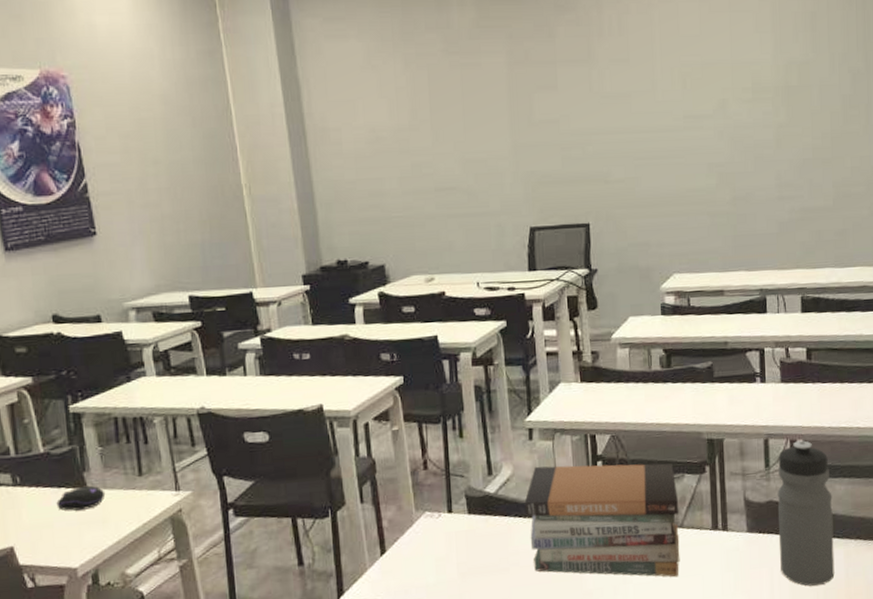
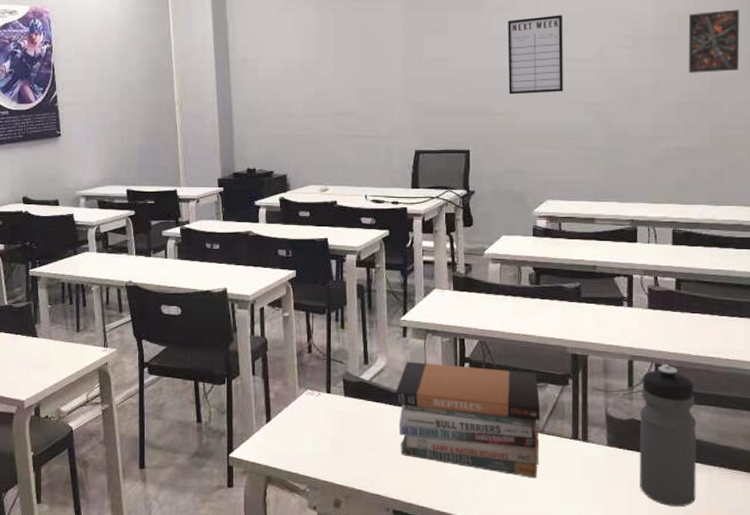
computer mouse: present [56,486,106,511] -> none [13,336,51,354]
writing board: none [622,66,686,158] -> present [508,15,564,94]
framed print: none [807,56,858,127] -> present [688,9,739,73]

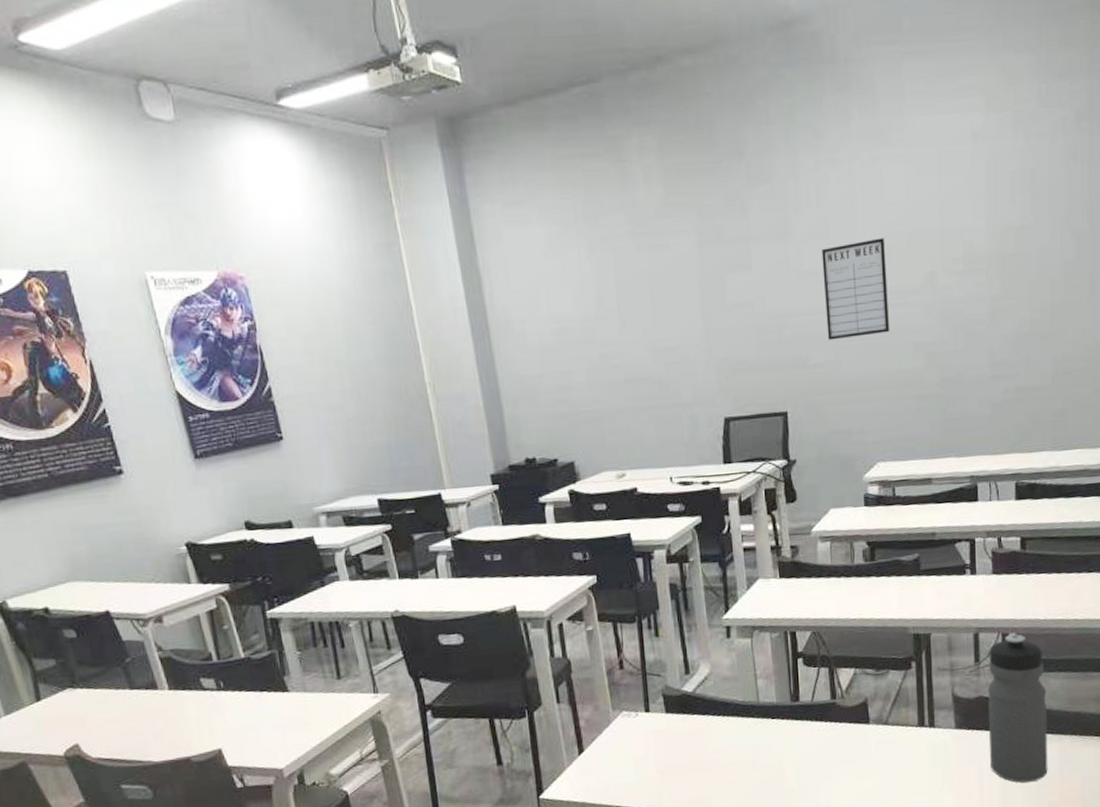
book stack: present [395,361,541,479] -> none [723,659,885,775]
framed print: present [688,9,739,73] -> none [1025,218,1081,298]

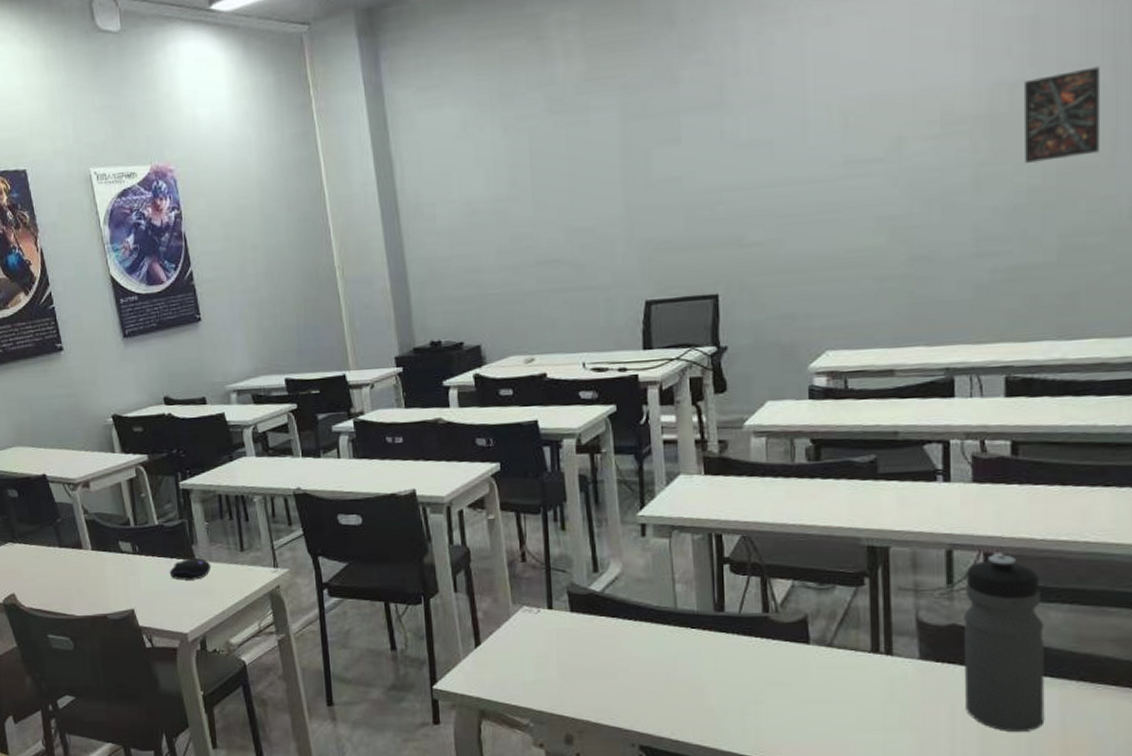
computer mouse: none [259,689,306,714] -> present [169,558,212,580]
writing board: present [822,238,890,340] -> none [763,102,846,217]
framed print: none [1025,218,1081,298] -> present [1023,66,1099,163]

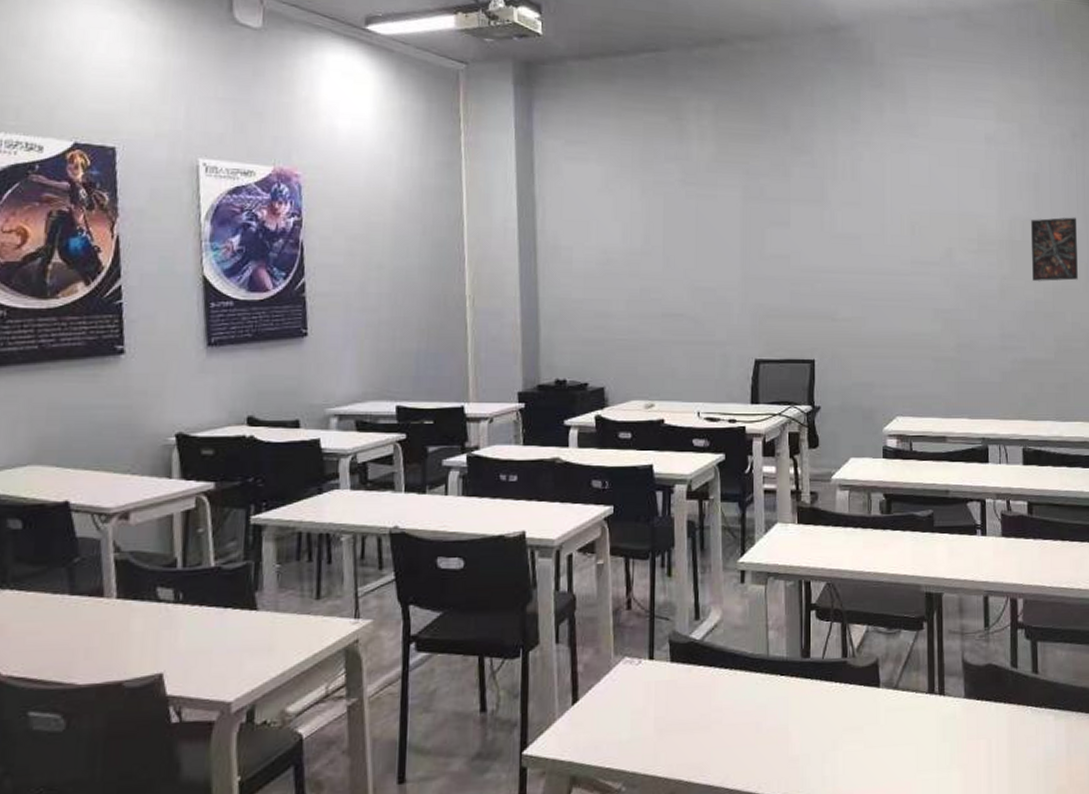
computer mouse: present [169,558,212,580] -> none [219,608,277,635]
water bottle: present [963,554,1045,733] -> none [996,600,1056,763]

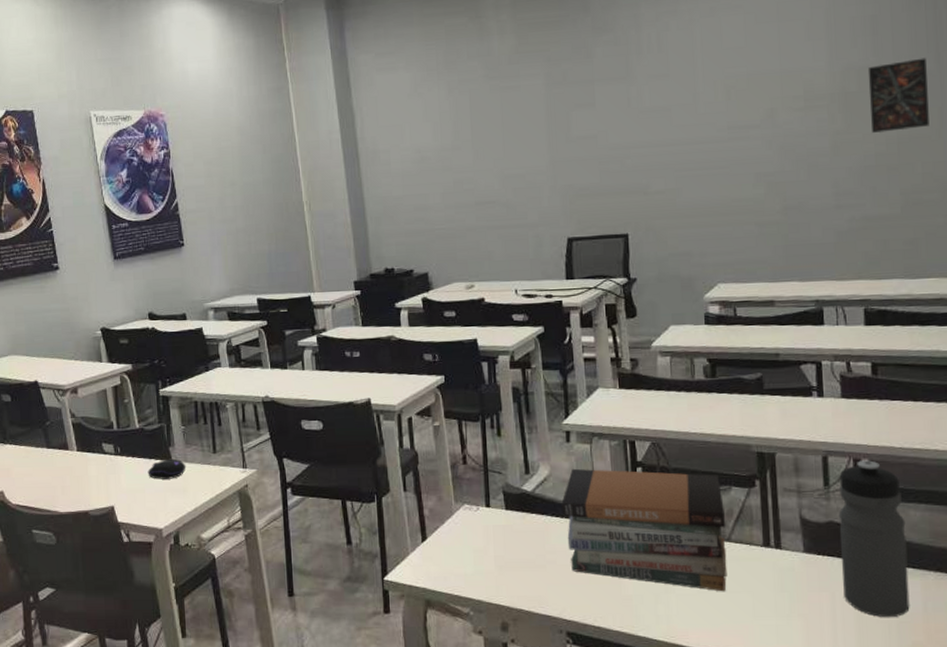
computer mouse: none [219,608,277,635] -> present [147,459,186,479]
book stack: none [731,612,895,746] -> present [561,468,728,592]
water bottle: none [996,600,1056,763] -> present [838,460,910,618]

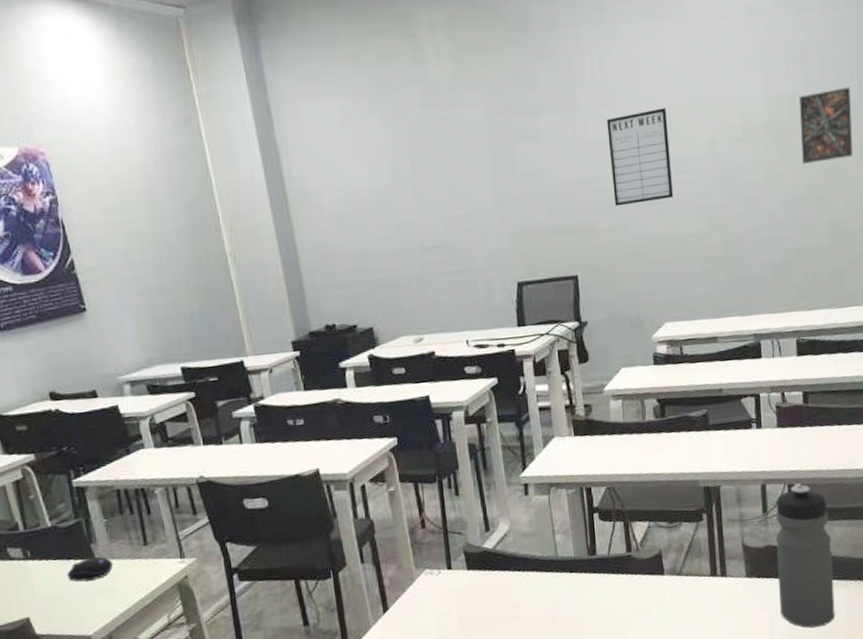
book stack: present [561,468,728,592] -> none [522,512,680,624]
writing board: none [662,78,730,170] -> present [607,108,674,206]

